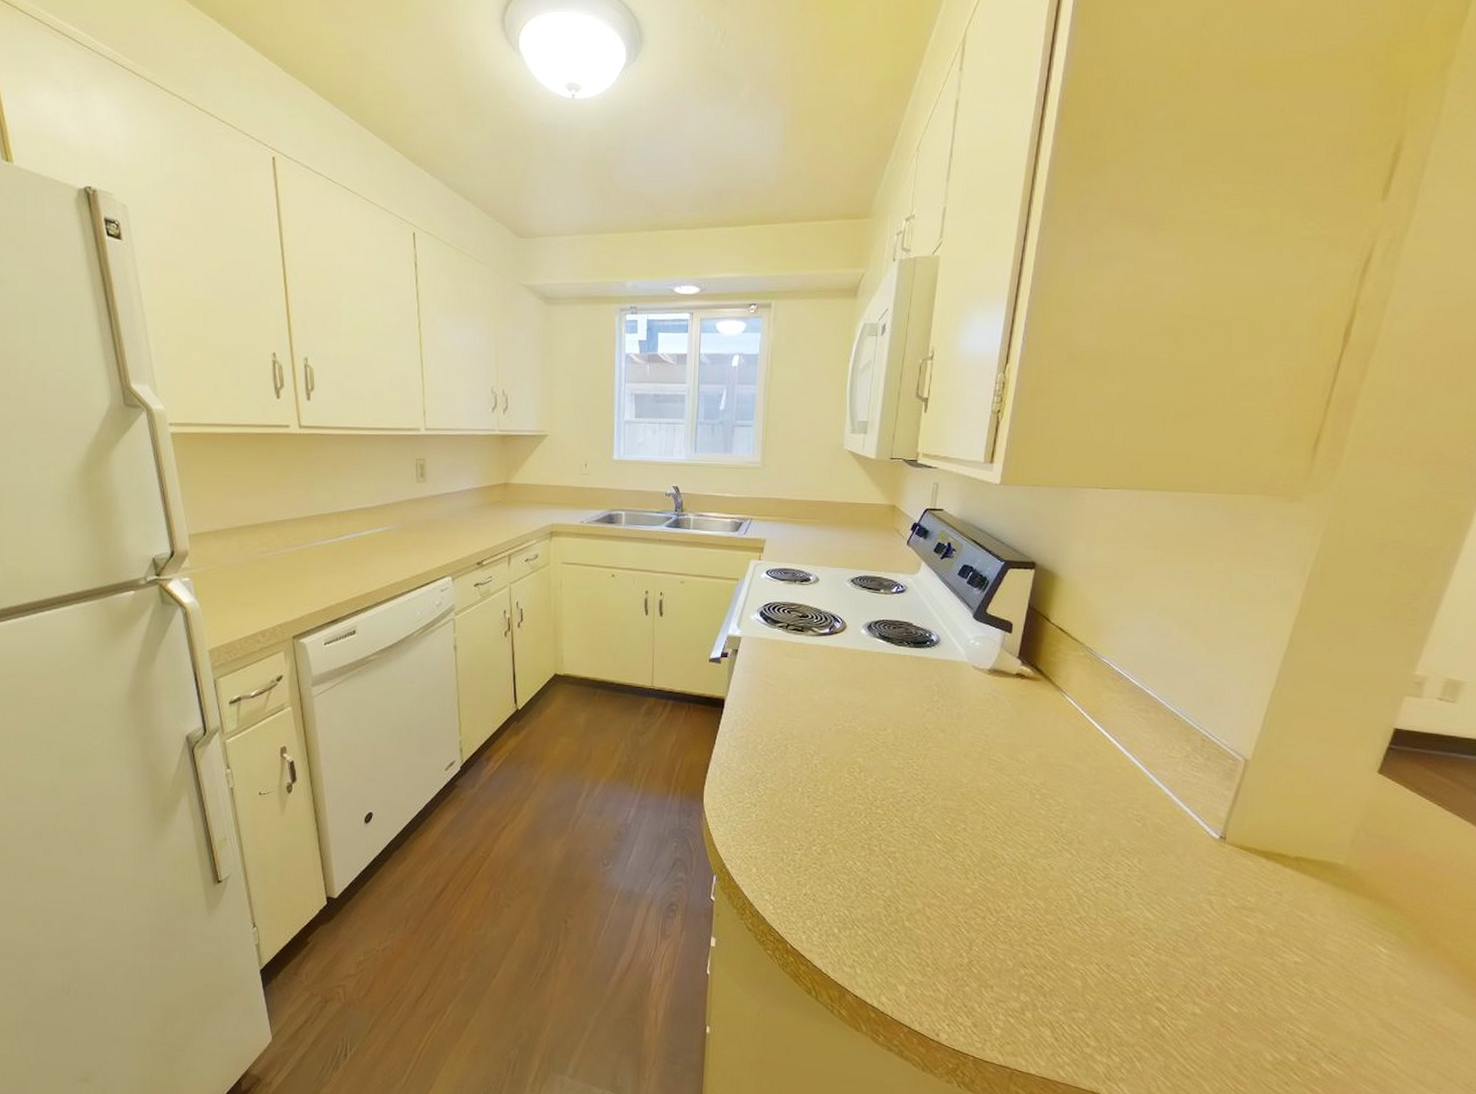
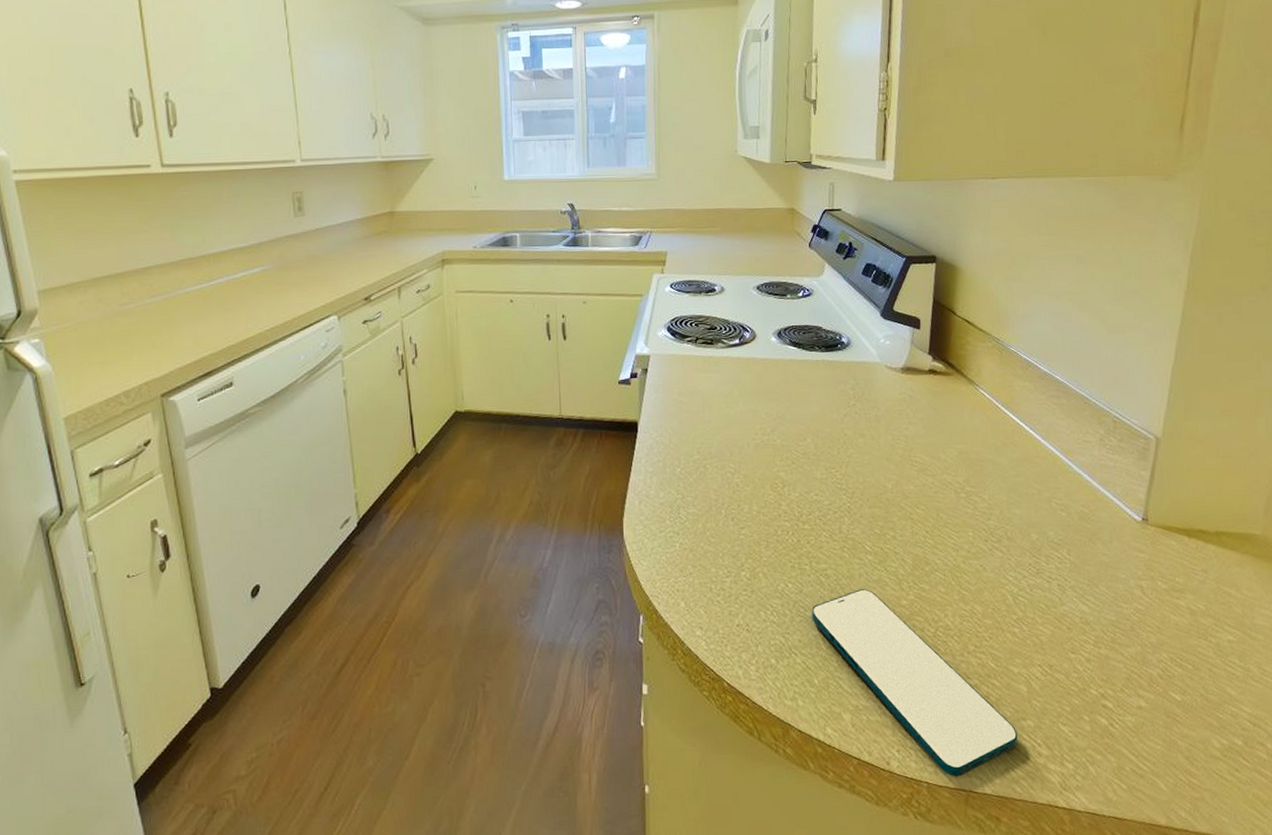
smartphone: none [877,874,1068,1056] -> present [812,589,1018,777]

